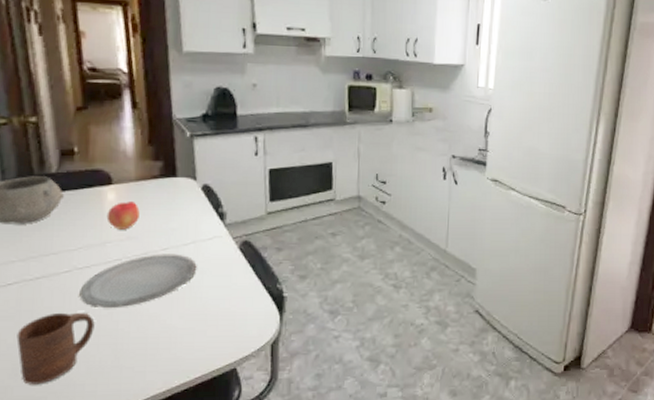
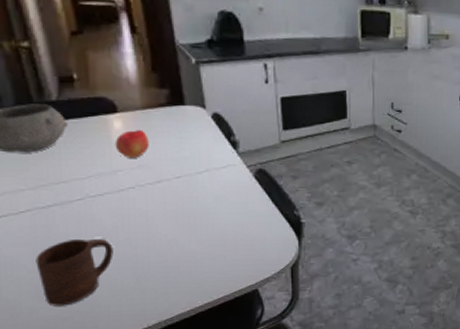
plate: present [79,254,197,307] -> none [95,182,212,234]

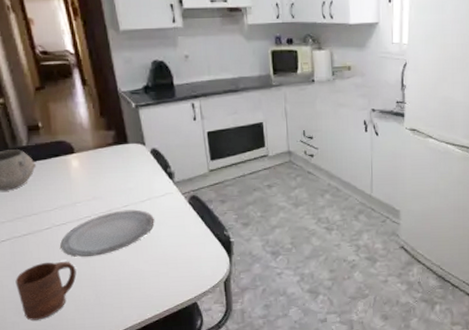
plate: none [95,182,212,234] -> present [60,209,155,257]
apple: present [115,129,149,158] -> none [73,166,101,192]

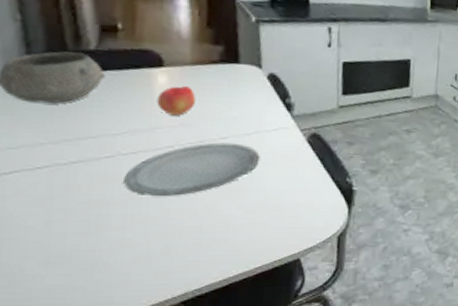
cup: present [15,261,77,321] -> none [48,199,142,274]
apple: none [73,166,101,192] -> present [156,85,196,116]

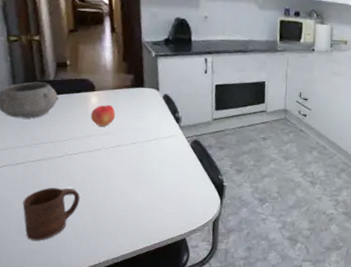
cup: none [48,199,142,274] -> present [22,187,80,241]
plate: present [124,142,260,196] -> none [69,146,158,186]

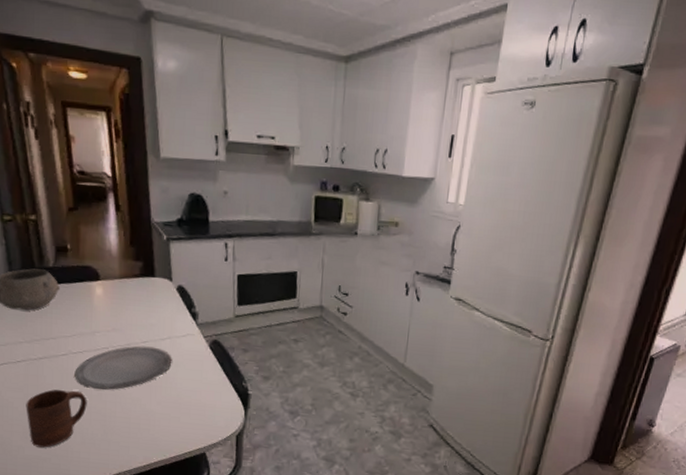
plate: none [69,146,158,186] -> present [74,345,172,390]
apple: present [90,104,115,127] -> none [95,296,123,322]

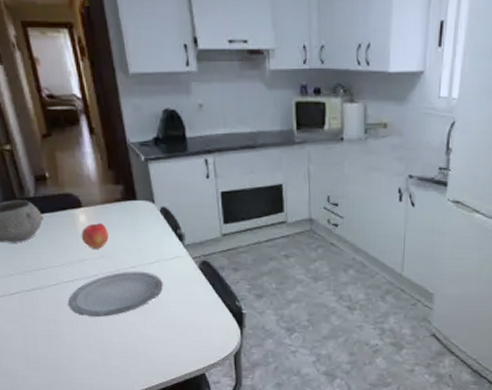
cup: present [26,389,87,448] -> none [25,318,84,376]
apple: none [95,296,123,322] -> present [81,222,109,249]

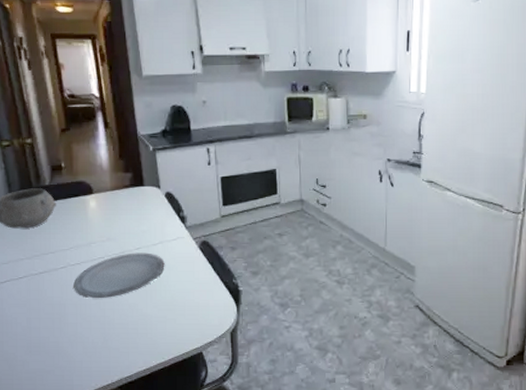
apple: present [81,222,109,249] -> none [90,207,116,232]

